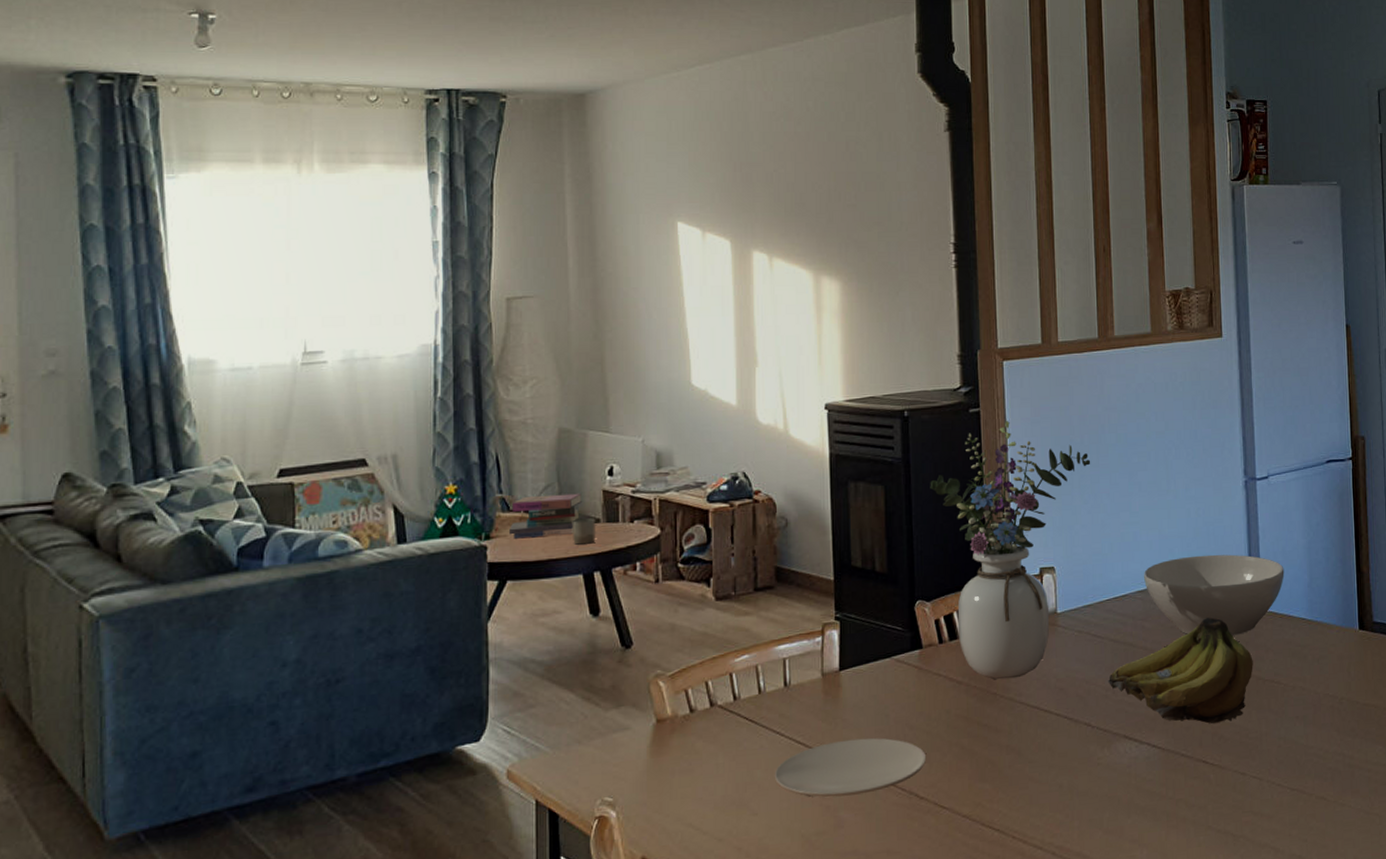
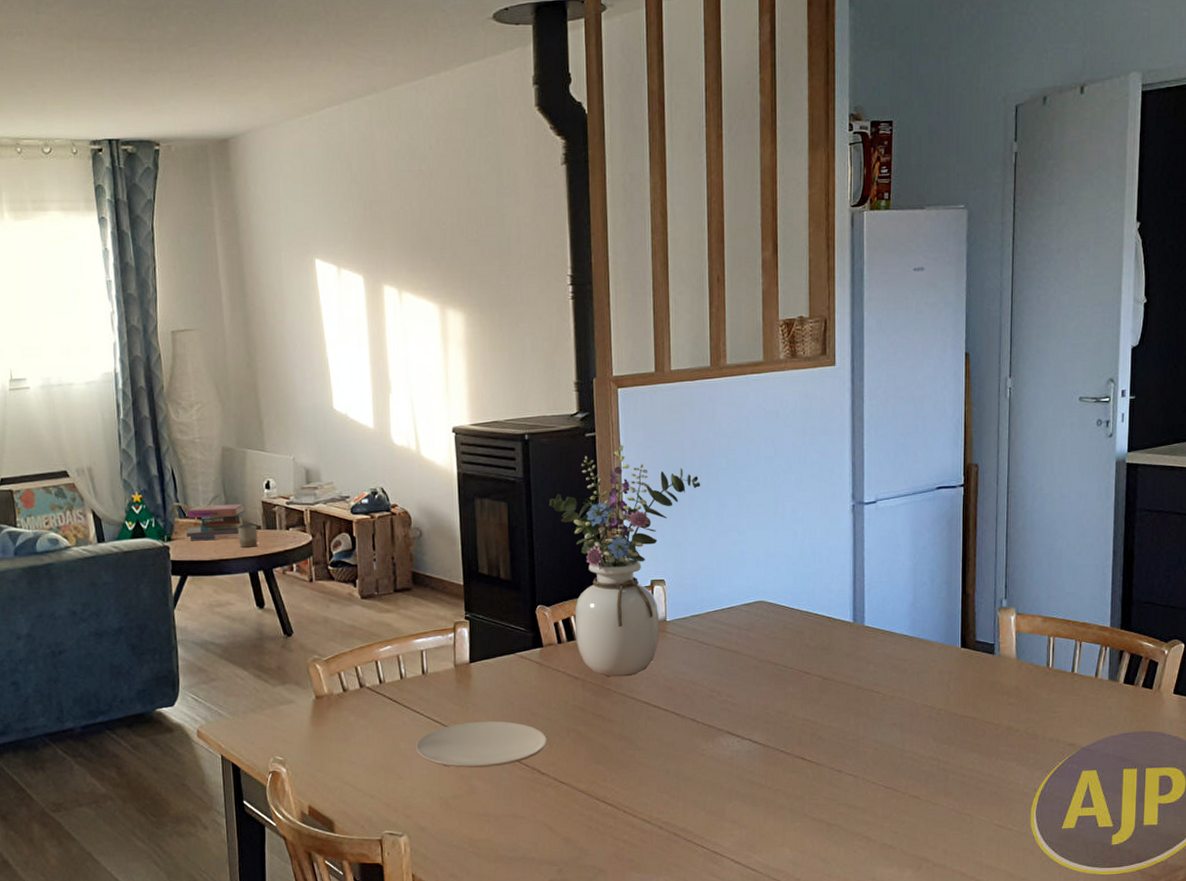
fruit: present [1107,617,1253,724] -> none [713,630,853,726]
bowl: present [1143,554,1285,636] -> none [749,573,888,648]

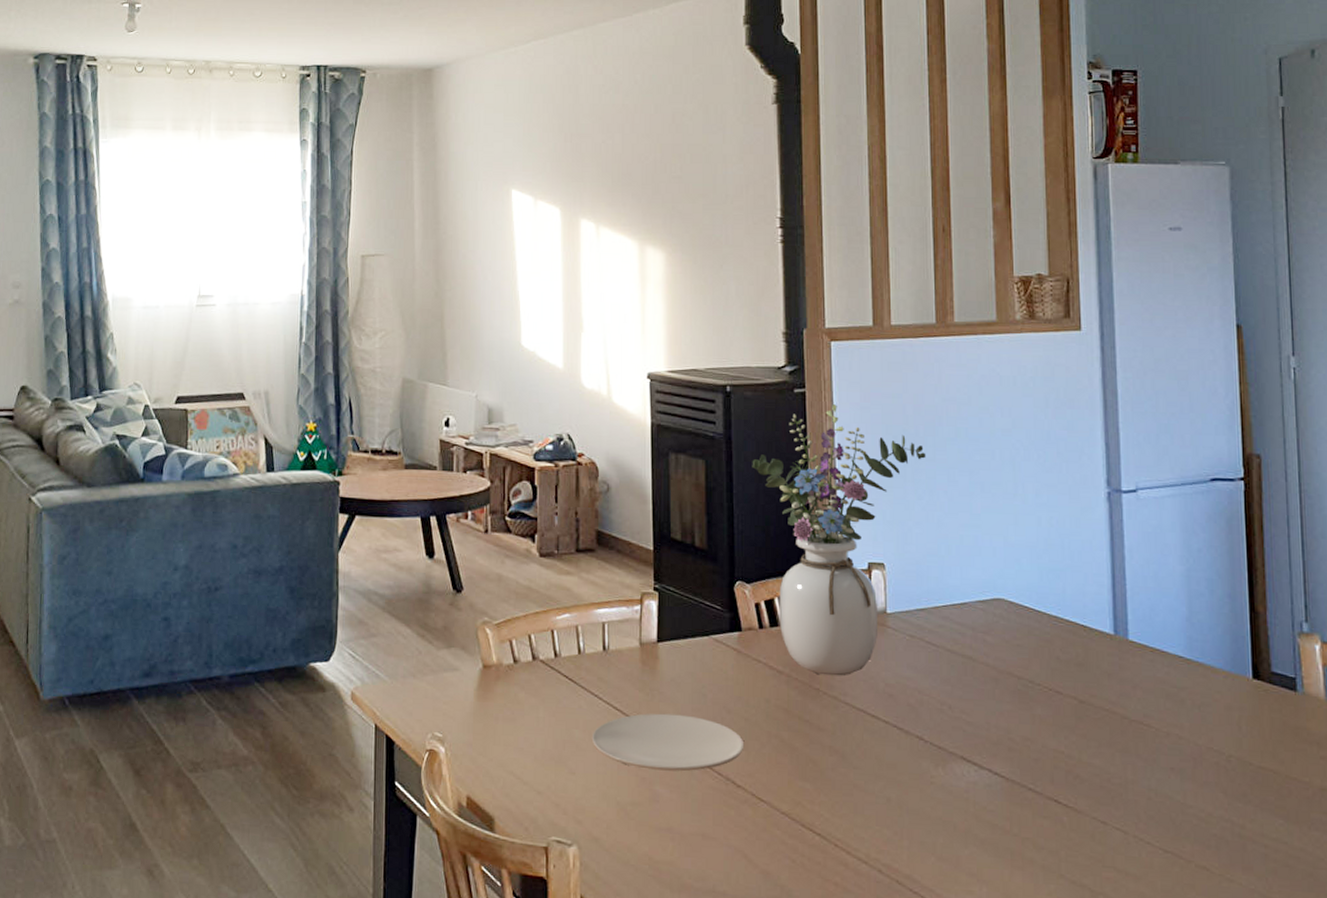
books: present [186,503,245,541] -> none [358,439,421,479]
cup: present [237,525,258,548] -> none [412,464,433,489]

